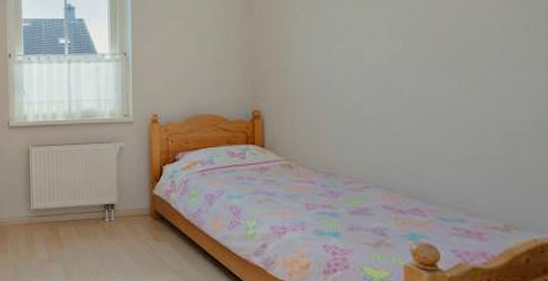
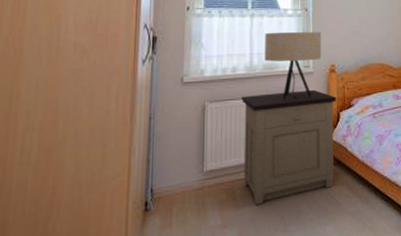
nightstand: none [62,140,160,247] -> present [242,89,337,205]
table lamp: none [82,78,143,149] -> present [264,32,322,100]

